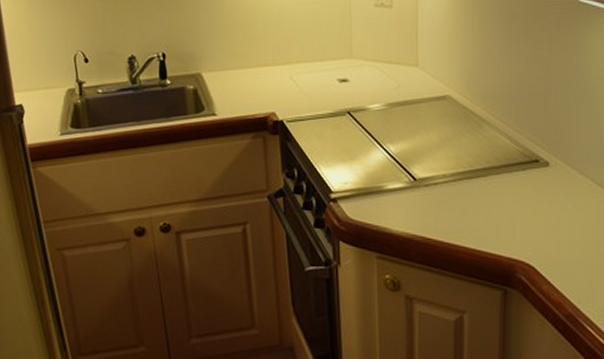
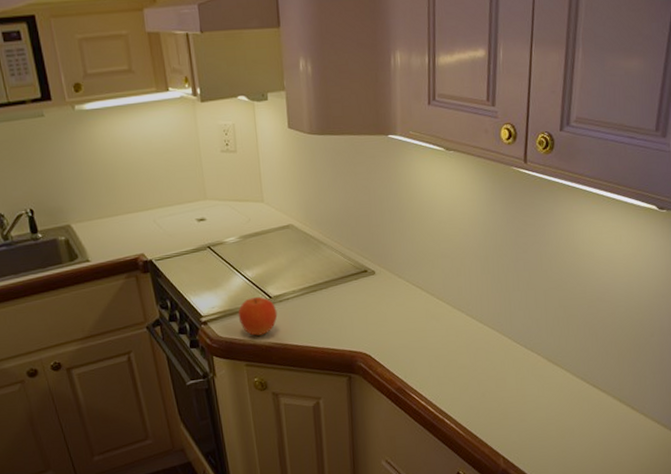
fruit: none [374,177,422,224] -> present [238,297,278,336]

